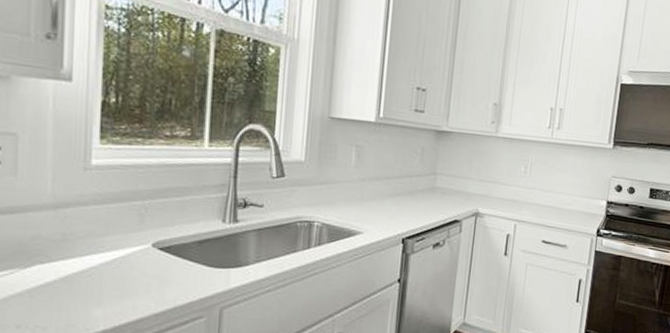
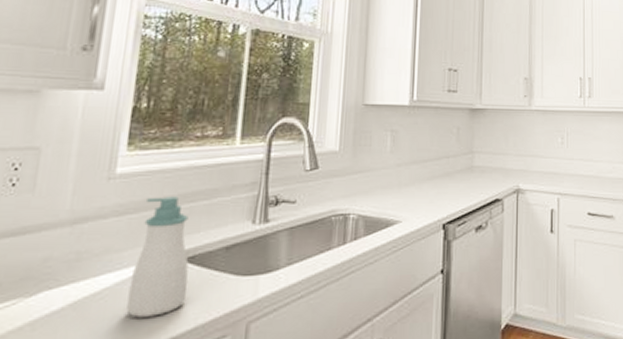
soap bottle: none [112,190,166,295] -> present [126,196,189,318]

